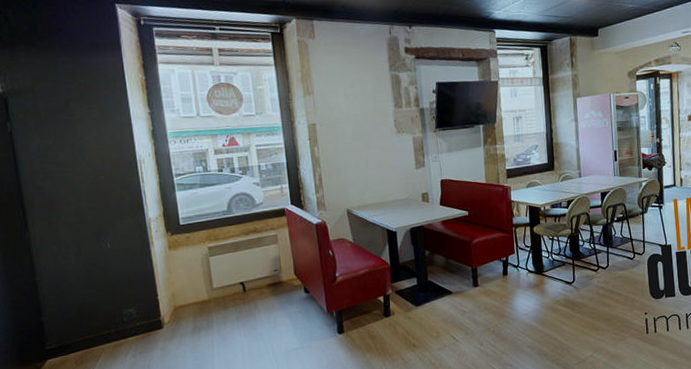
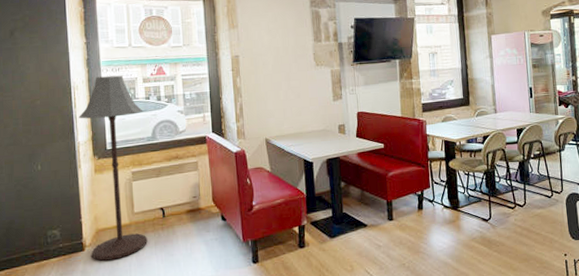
floor lamp: none [148,147,229,338] -> present [79,75,148,261]

